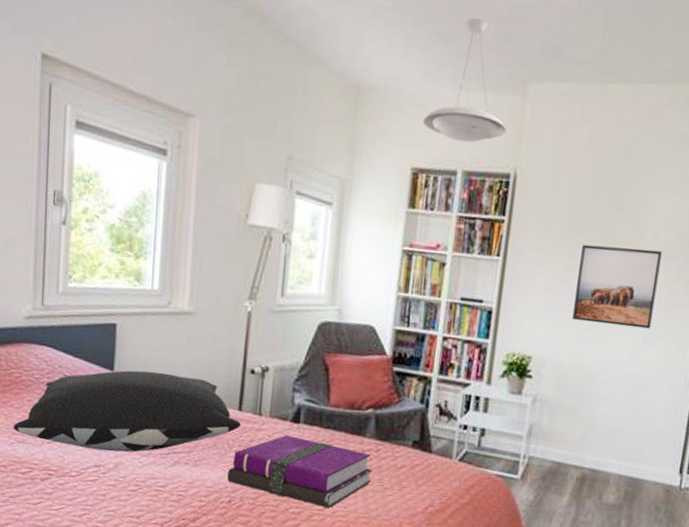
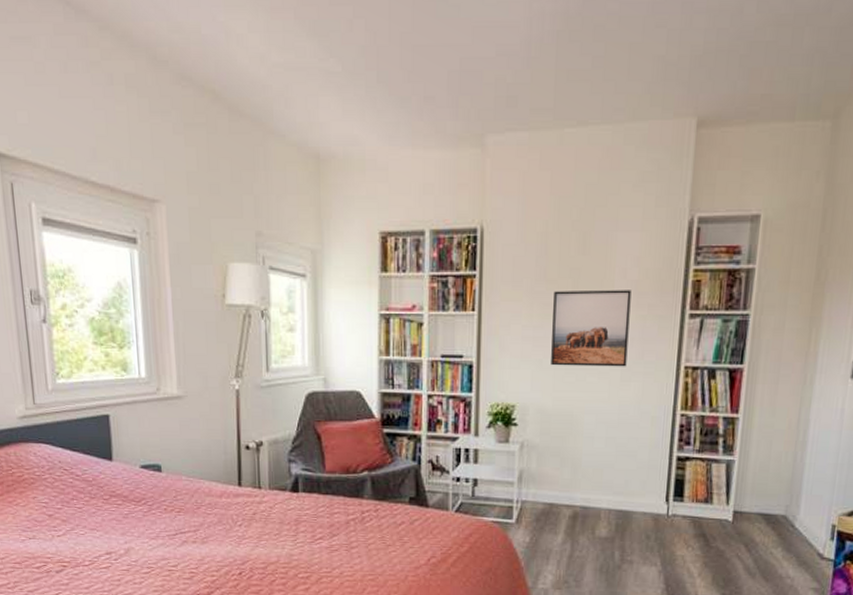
pillow: present [13,370,241,453] -> none [21,457,242,538]
hardback book: present [227,435,373,508] -> none [235,505,375,569]
pendant lamp: present [422,18,507,143] -> none [386,75,469,201]

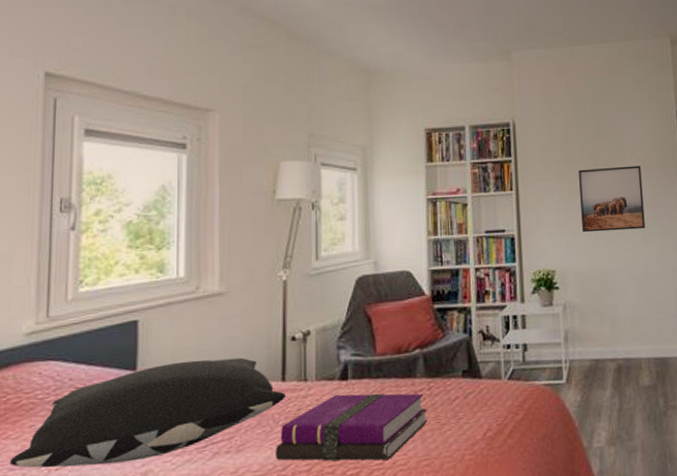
pillow: none [21,457,242,538] -> present [9,357,285,468]
hardback book: none [235,505,375,569] -> present [276,393,429,461]

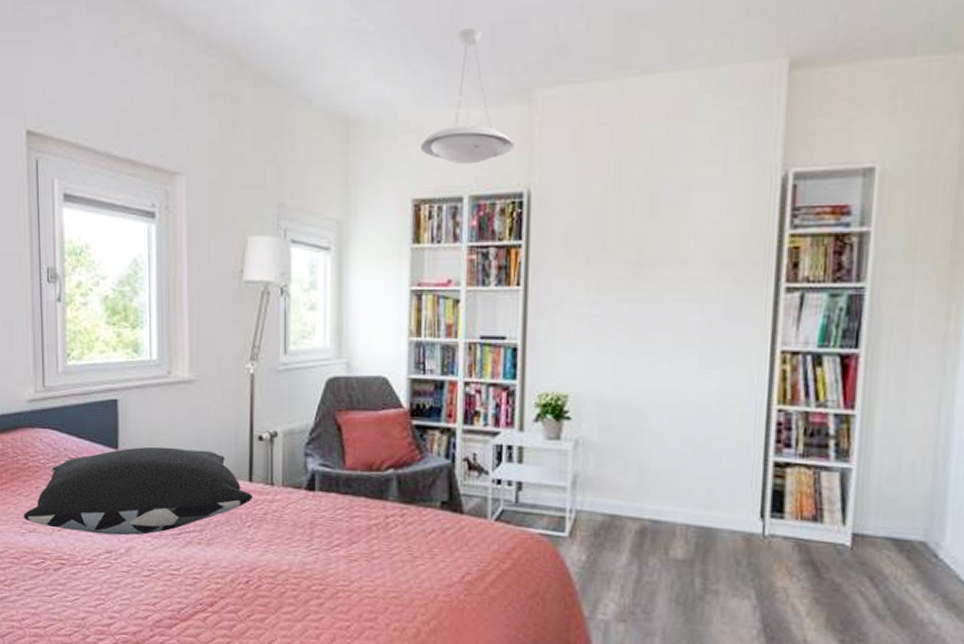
hardback book: present [276,393,429,461] -> none [243,505,400,583]
pendant lamp: none [429,9,500,103] -> present [420,28,514,165]
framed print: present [579,165,646,233] -> none [611,259,711,351]

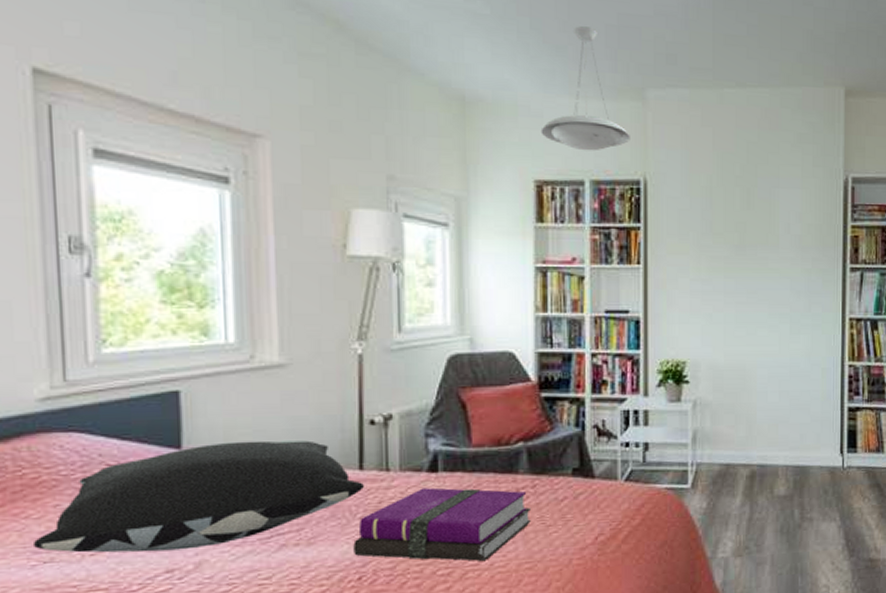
hardback book: none [243,505,400,583] -> present [353,487,532,561]

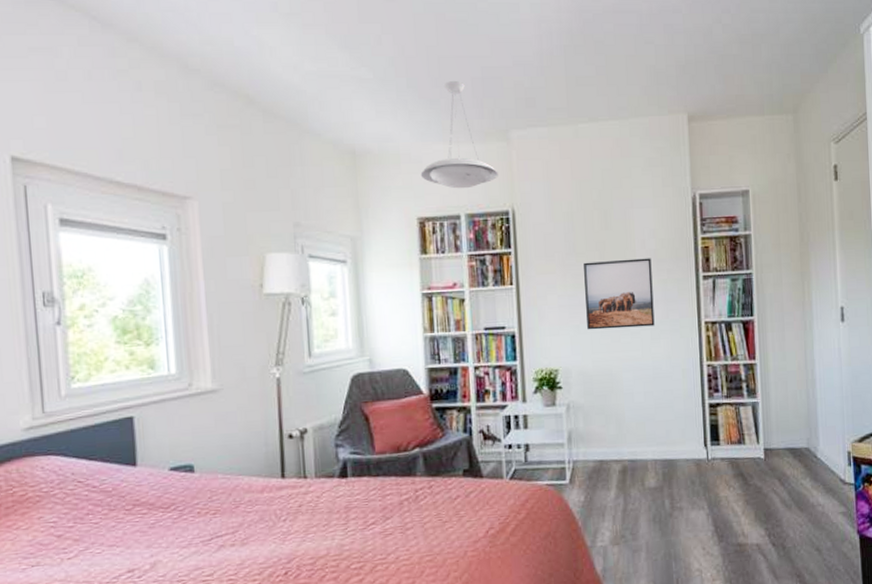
pillow: present [32,440,364,553] -> none [22,454,286,558]
hardback book: present [353,487,532,561] -> none [279,491,430,556]
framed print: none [721,244,796,320] -> present [584,258,655,330]

